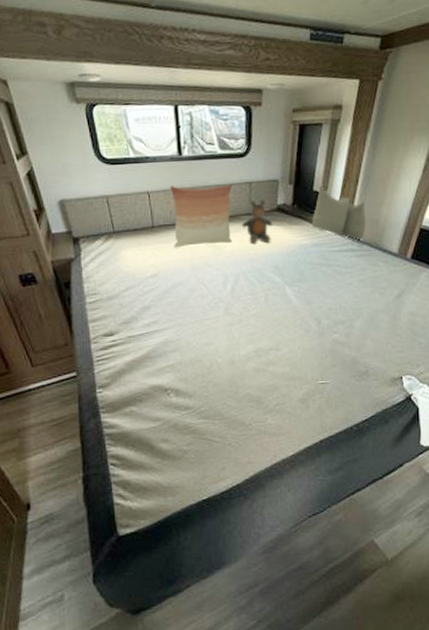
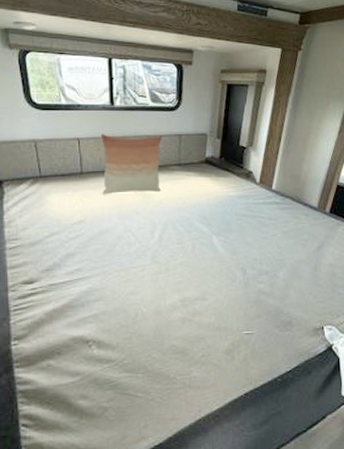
teddy bear: present [241,199,273,243] -> none [170,151,201,193]
cushion: present [311,186,367,240] -> none [237,142,289,194]

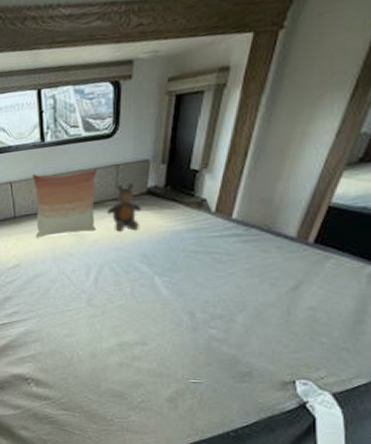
teddy bear: none [170,151,201,193] -> present [106,182,142,231]

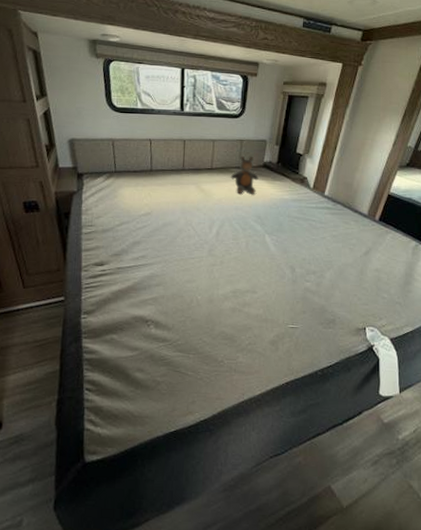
pillow: present [32,168,98,238] -> none [168,136,226,191]

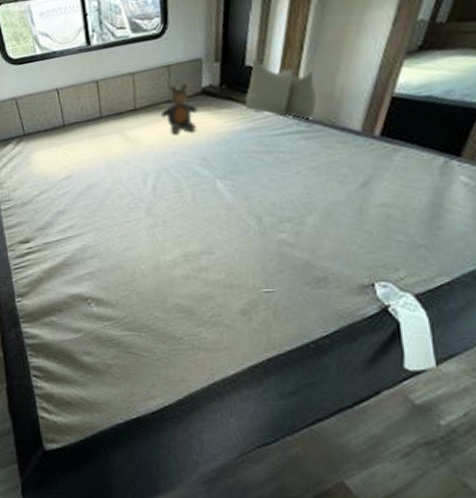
cushion: none [292,149,342,200] -> present [244,59,317,119]

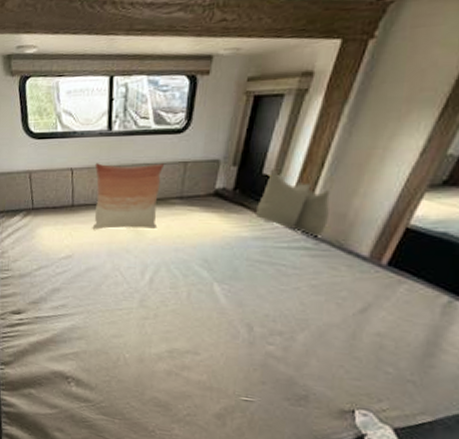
pillow: none [79,70,152,147] -> present [92,163,165,230]
teddy bear: present [160,83,198,134] -> none [169,182,207,231]

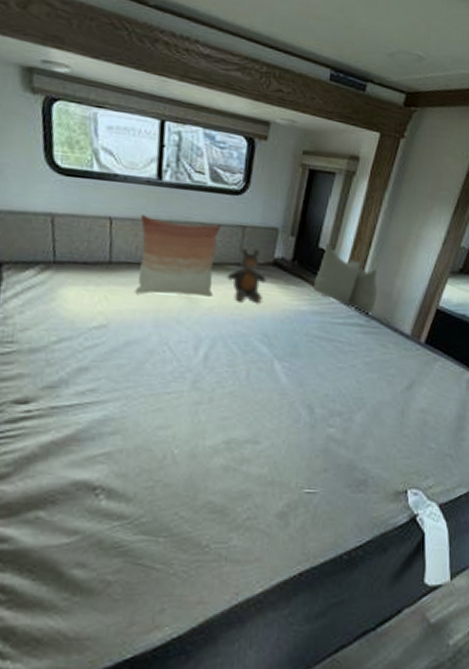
teddy bear: none [169,182,207,231] -> present [226,247,266,302]

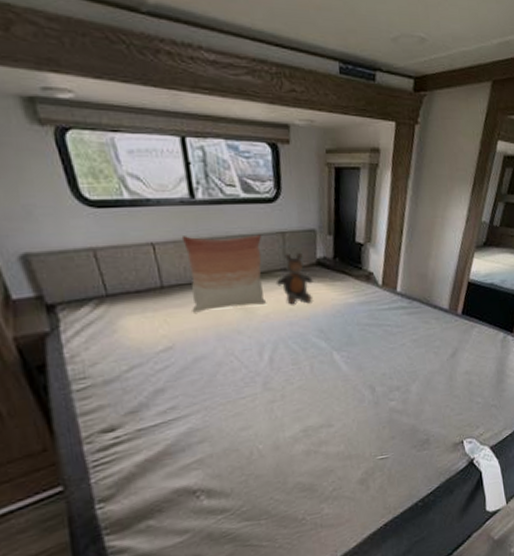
cushion: present [312,243,378,314] -> none [356,237,415,297]

